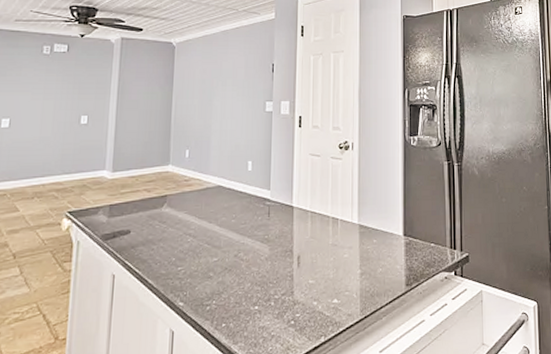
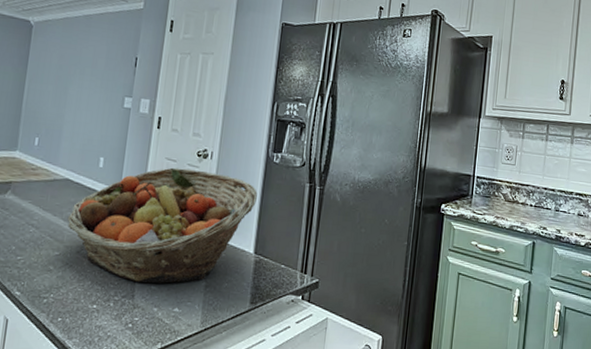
fruit basket: none [222,162,400,278] -> present [67,167,258,283]

